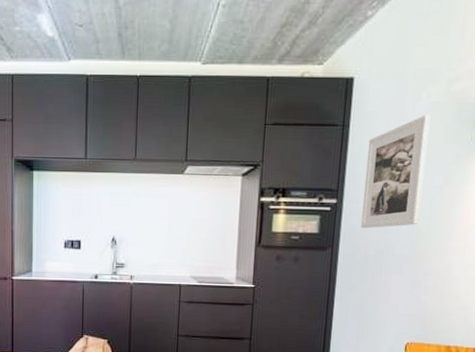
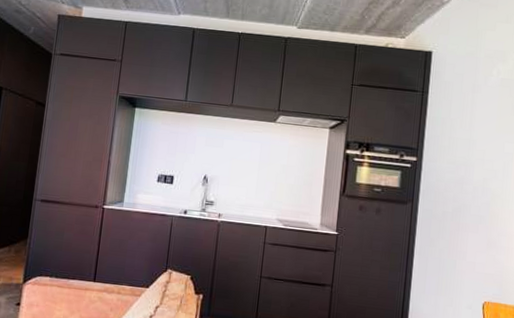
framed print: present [360,114,431,229] -> none [438,89,501,188]

